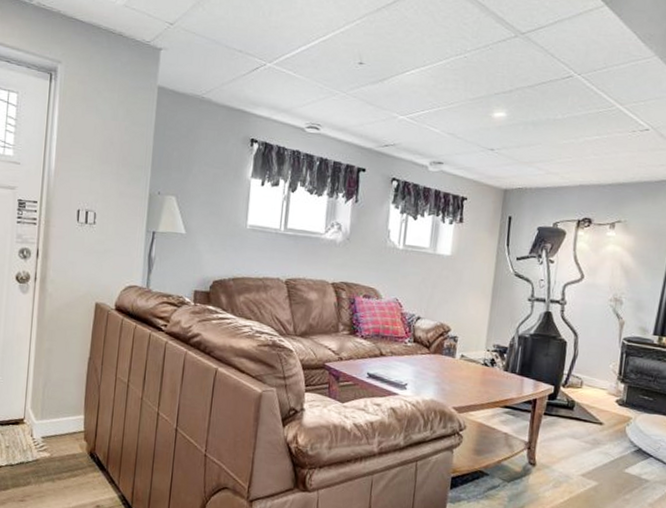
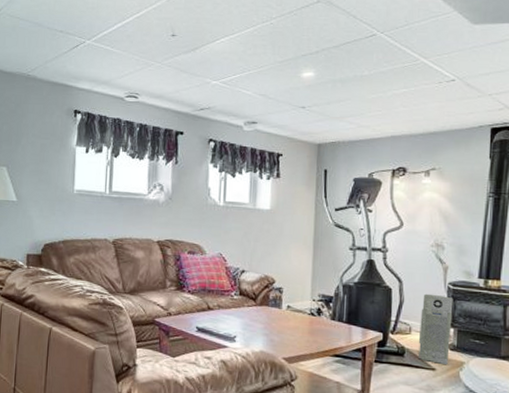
air purifier: none [587,348,627,420] -> present [418,293,453,365]

